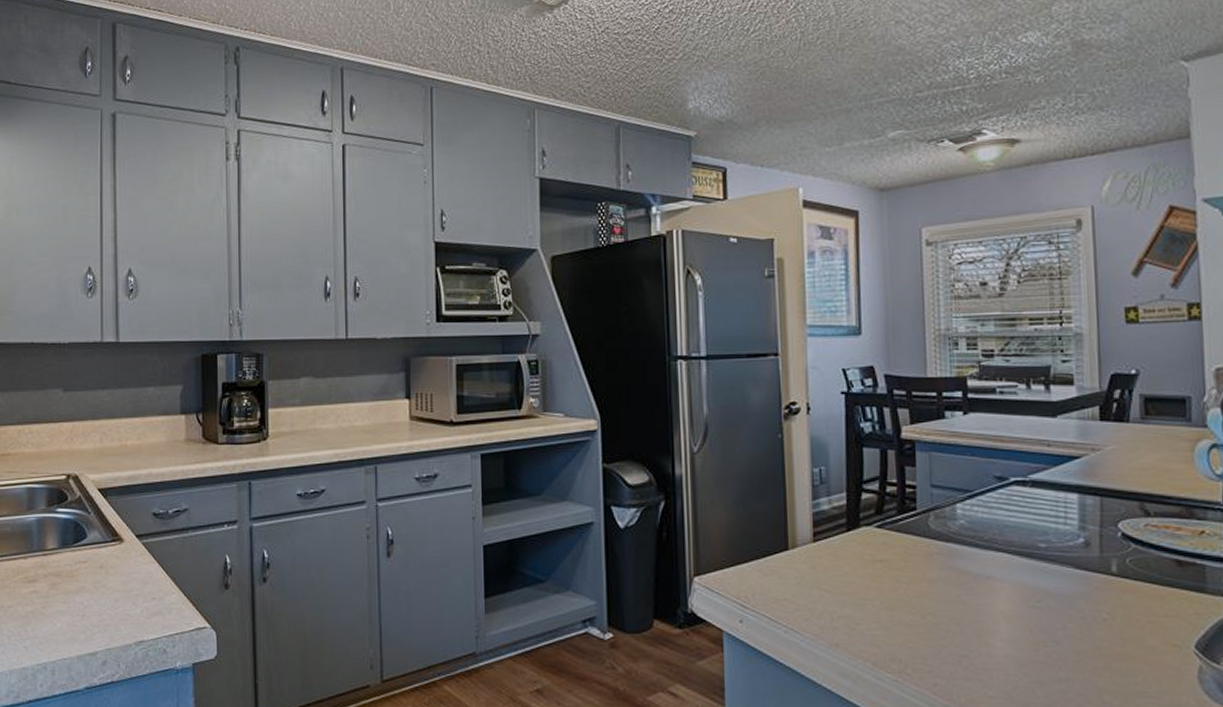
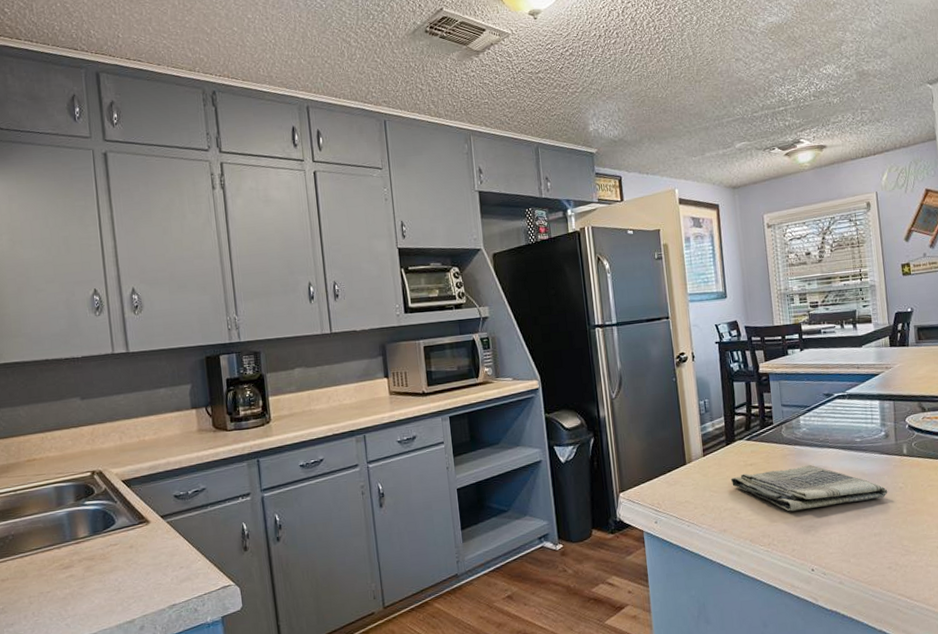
dish towel: none [850,570,1084,632] -> present [730,464,888,512]

